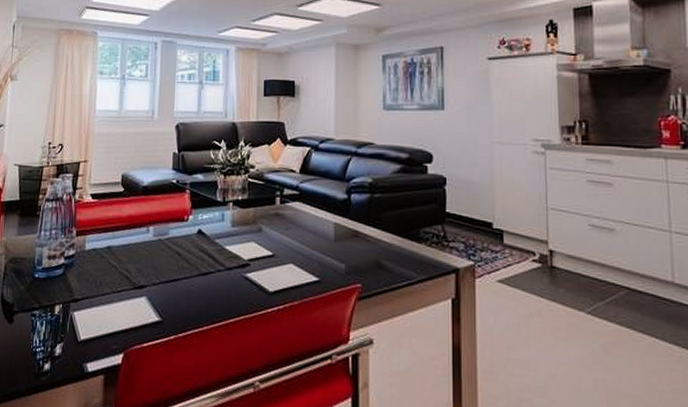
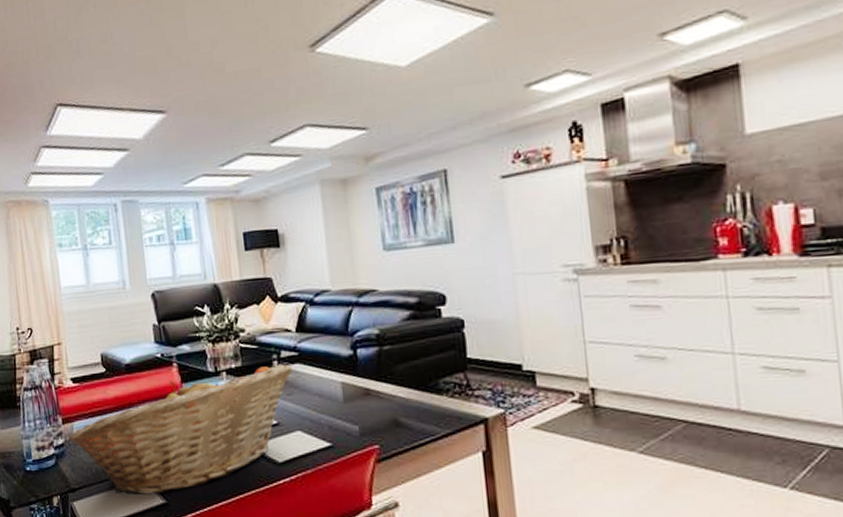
fruit basket: none [79,200,292,311] -> present [68,364,292,494]

